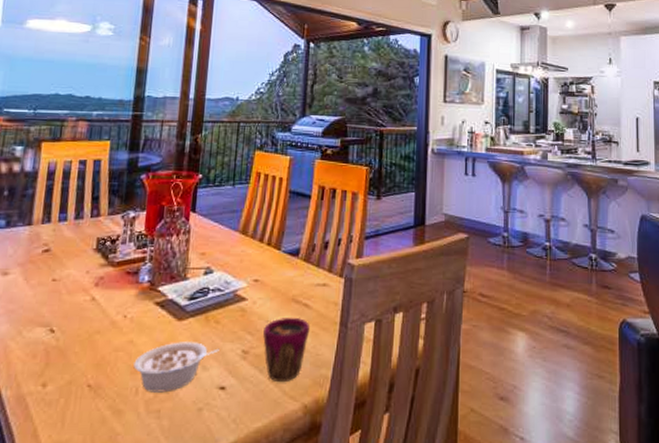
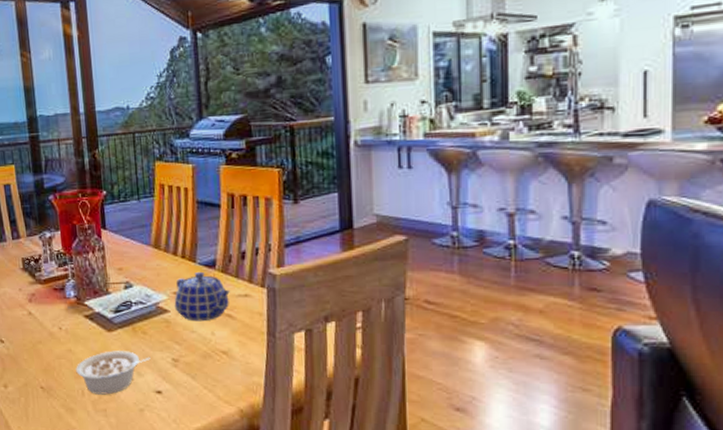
teapot: none [252,259,309,311] -> present [174,271,230,322]
cup: present [263,317,311,381] -> none [190,327,237,388]

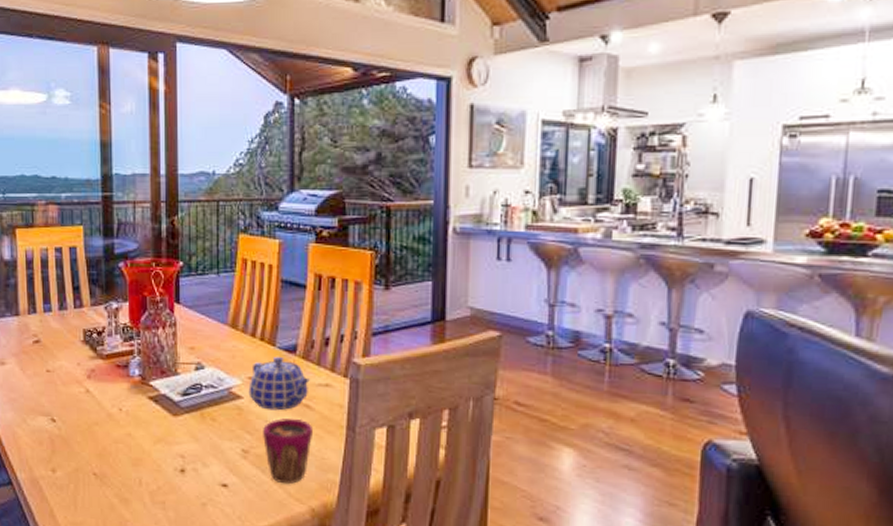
legume: present [76,351,151,395] -> none [134,437,218,486]
cup: none [190,327,237,388] -> present [263,418,314,484]

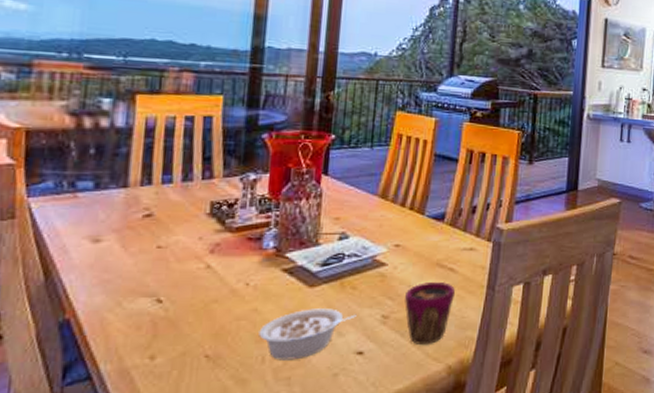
legume: none [134,437,218,486] -> present [259,308,357,360]
teapot: present [248,356,310,411] -> none [393,224,455,275]

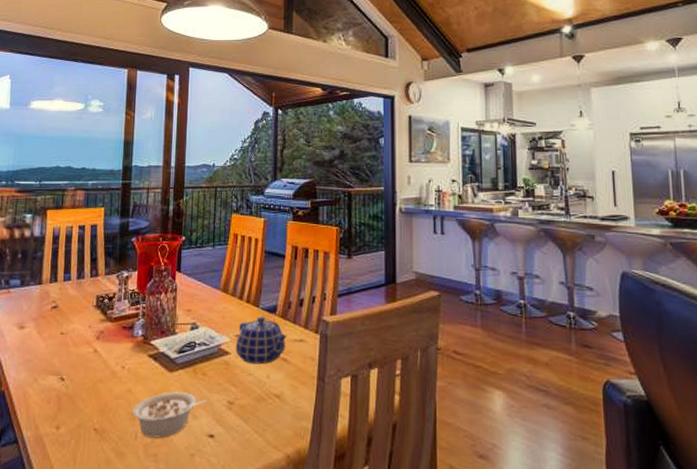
teapot: none [393,224,455,275] -> present [235,316,287,365]
cup: present [405,281,456,344] -> none [246,370,290,432]

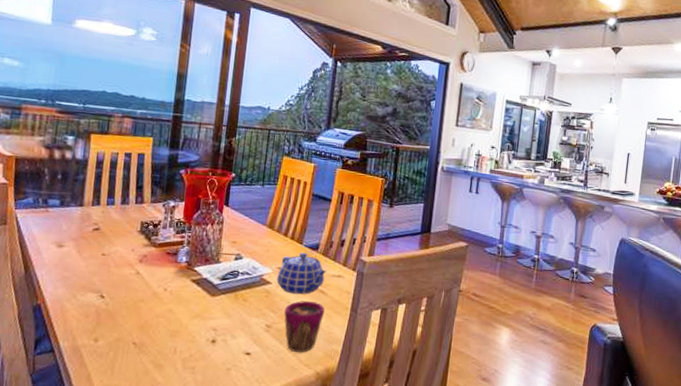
legume: present [132,392,207,438] -> none [172,313,246,354]
cup: none [246,370,290,432] -> present [284,300,325,353]

